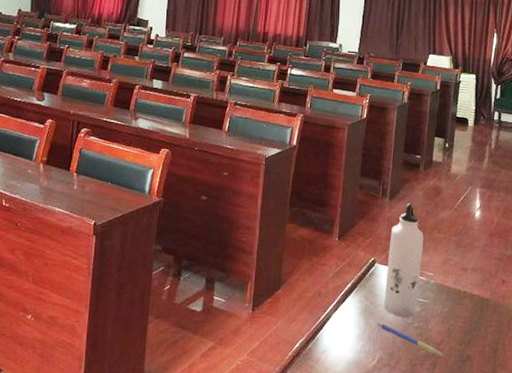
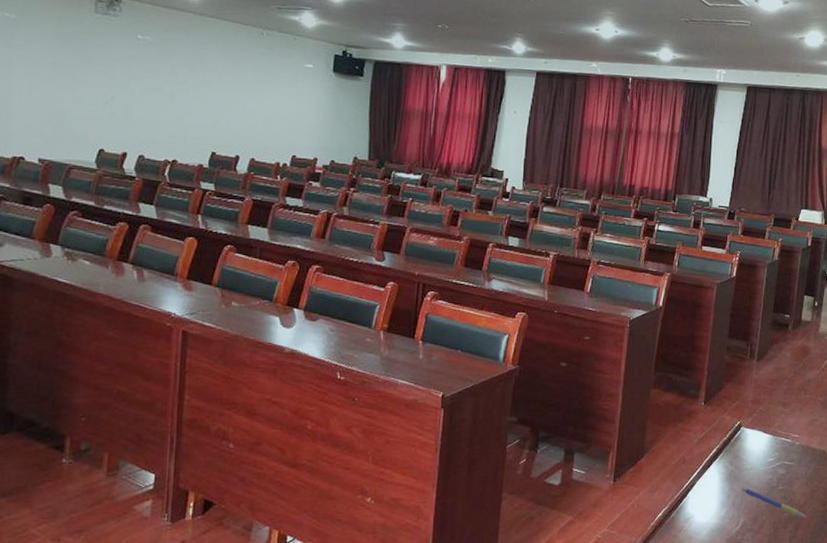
water bottle: present [384,202,424,319] -> none [749,363,791,482]

